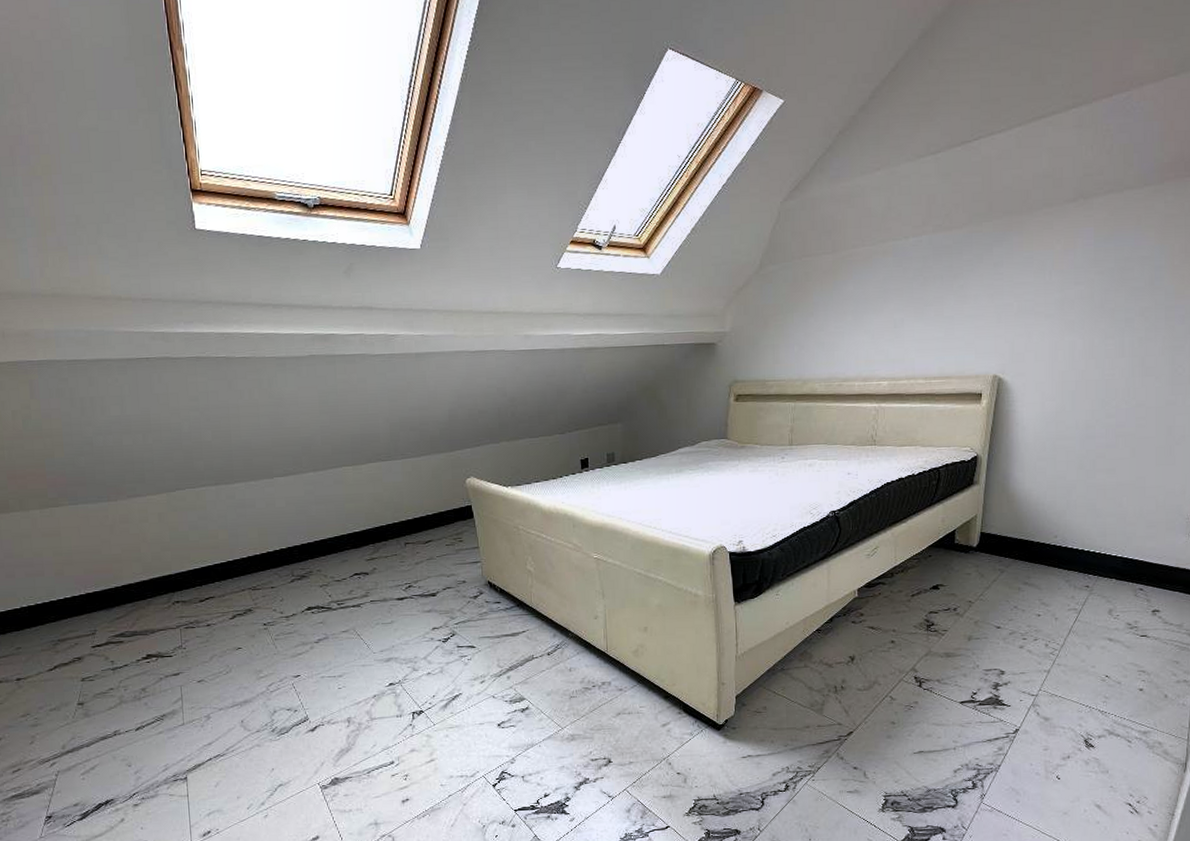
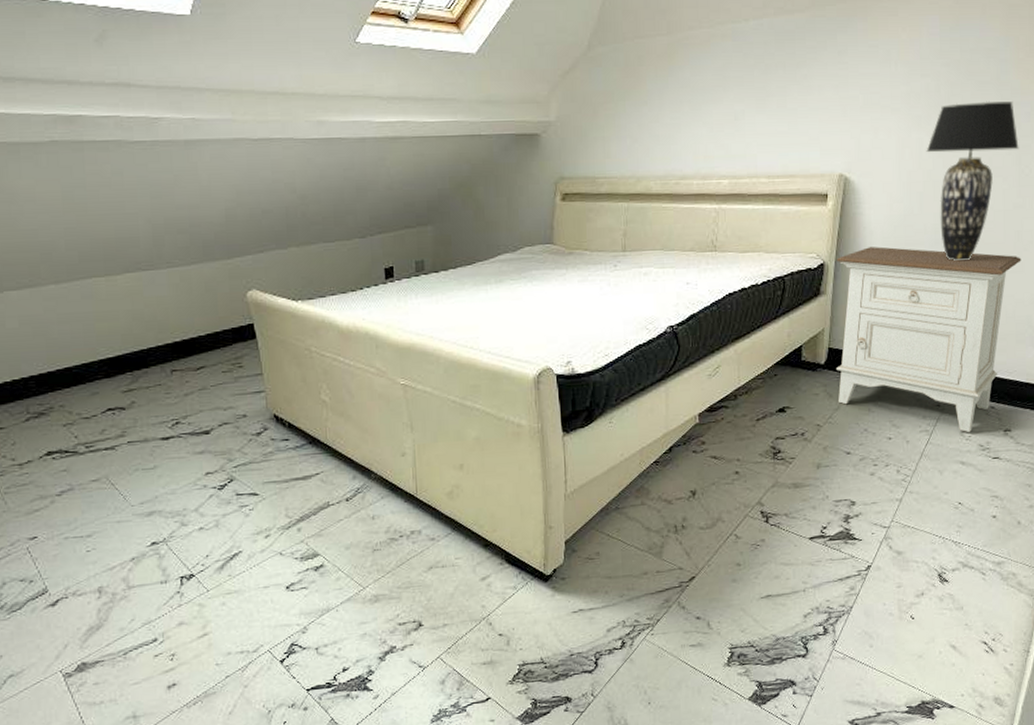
nightstand: none [988,441,1173,612] -> present [836,246,1021,433]
table lamp: none [1079,305,1172,455] -> present [926,101,1019,262]

